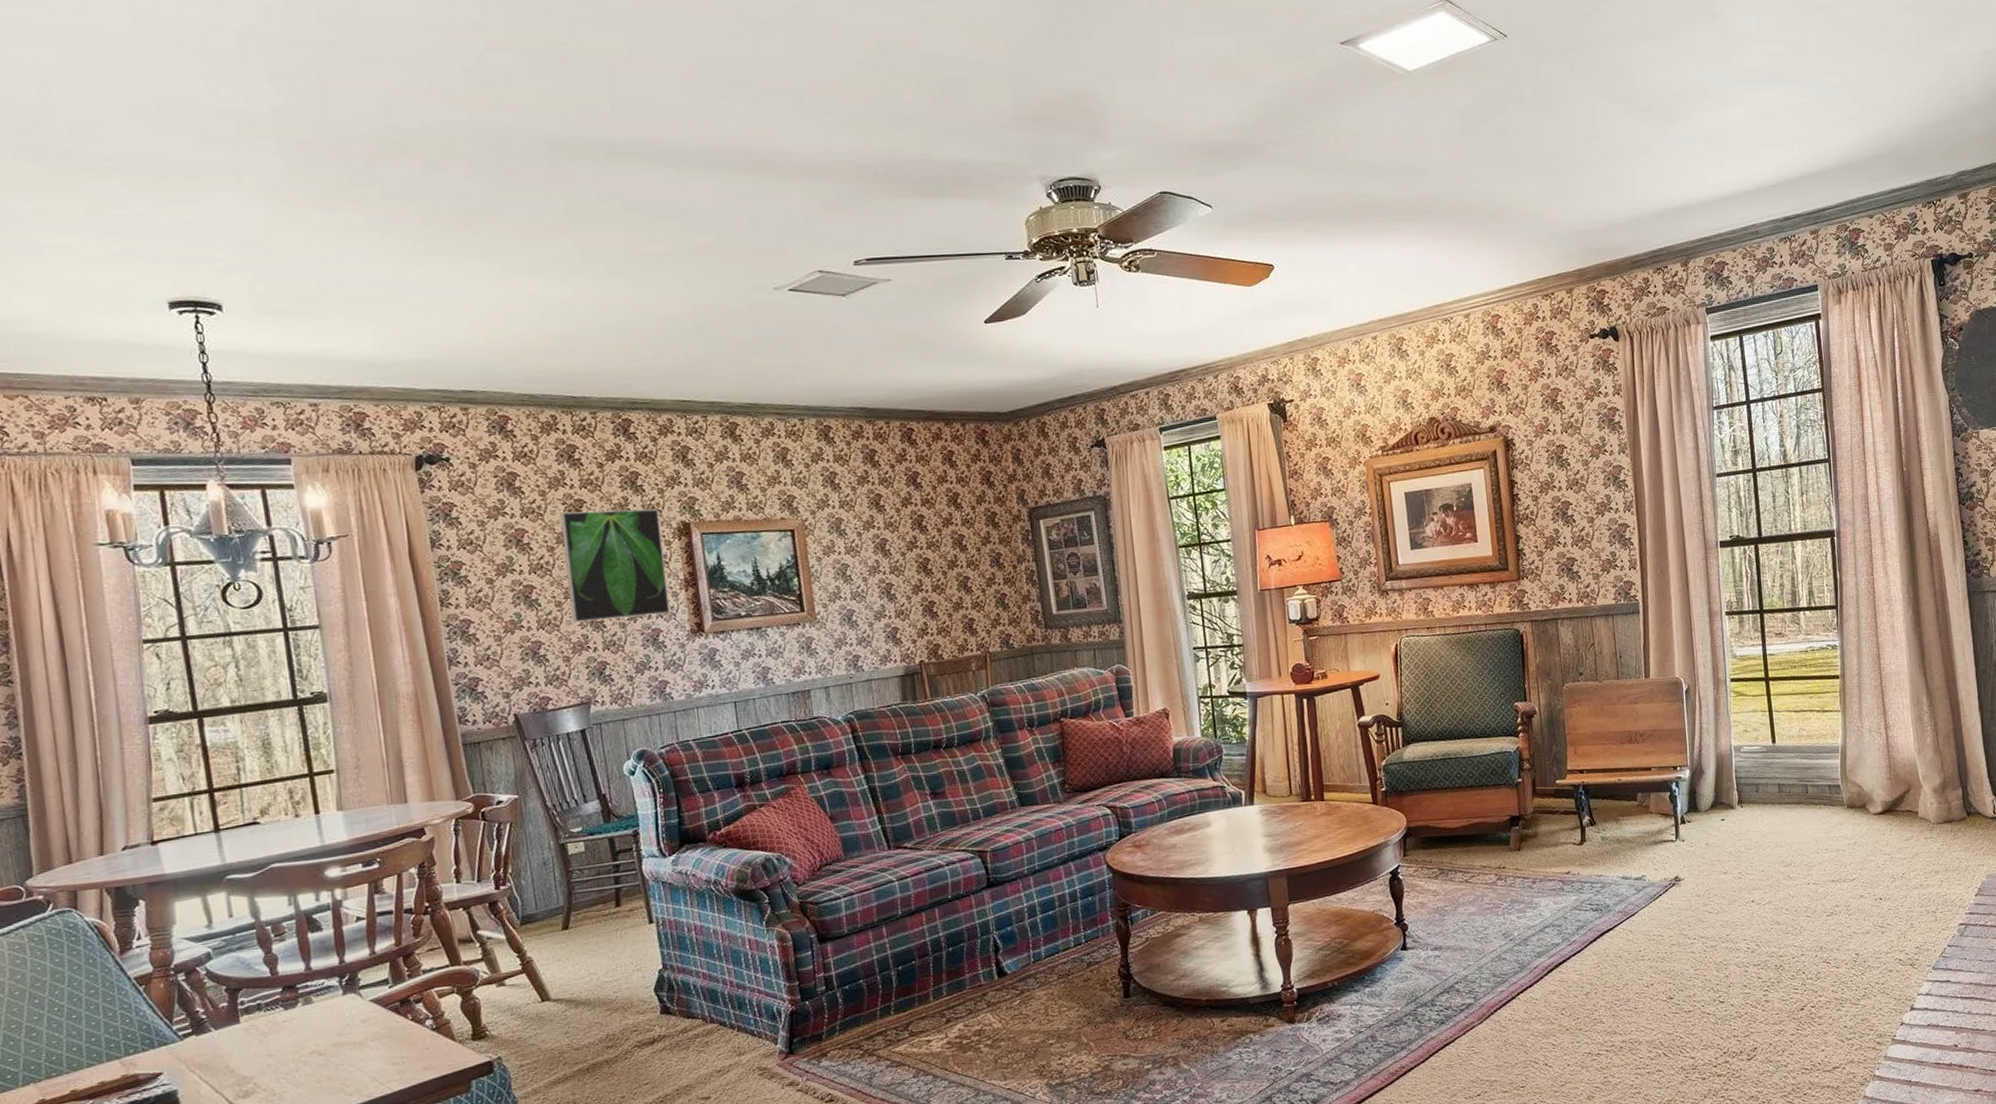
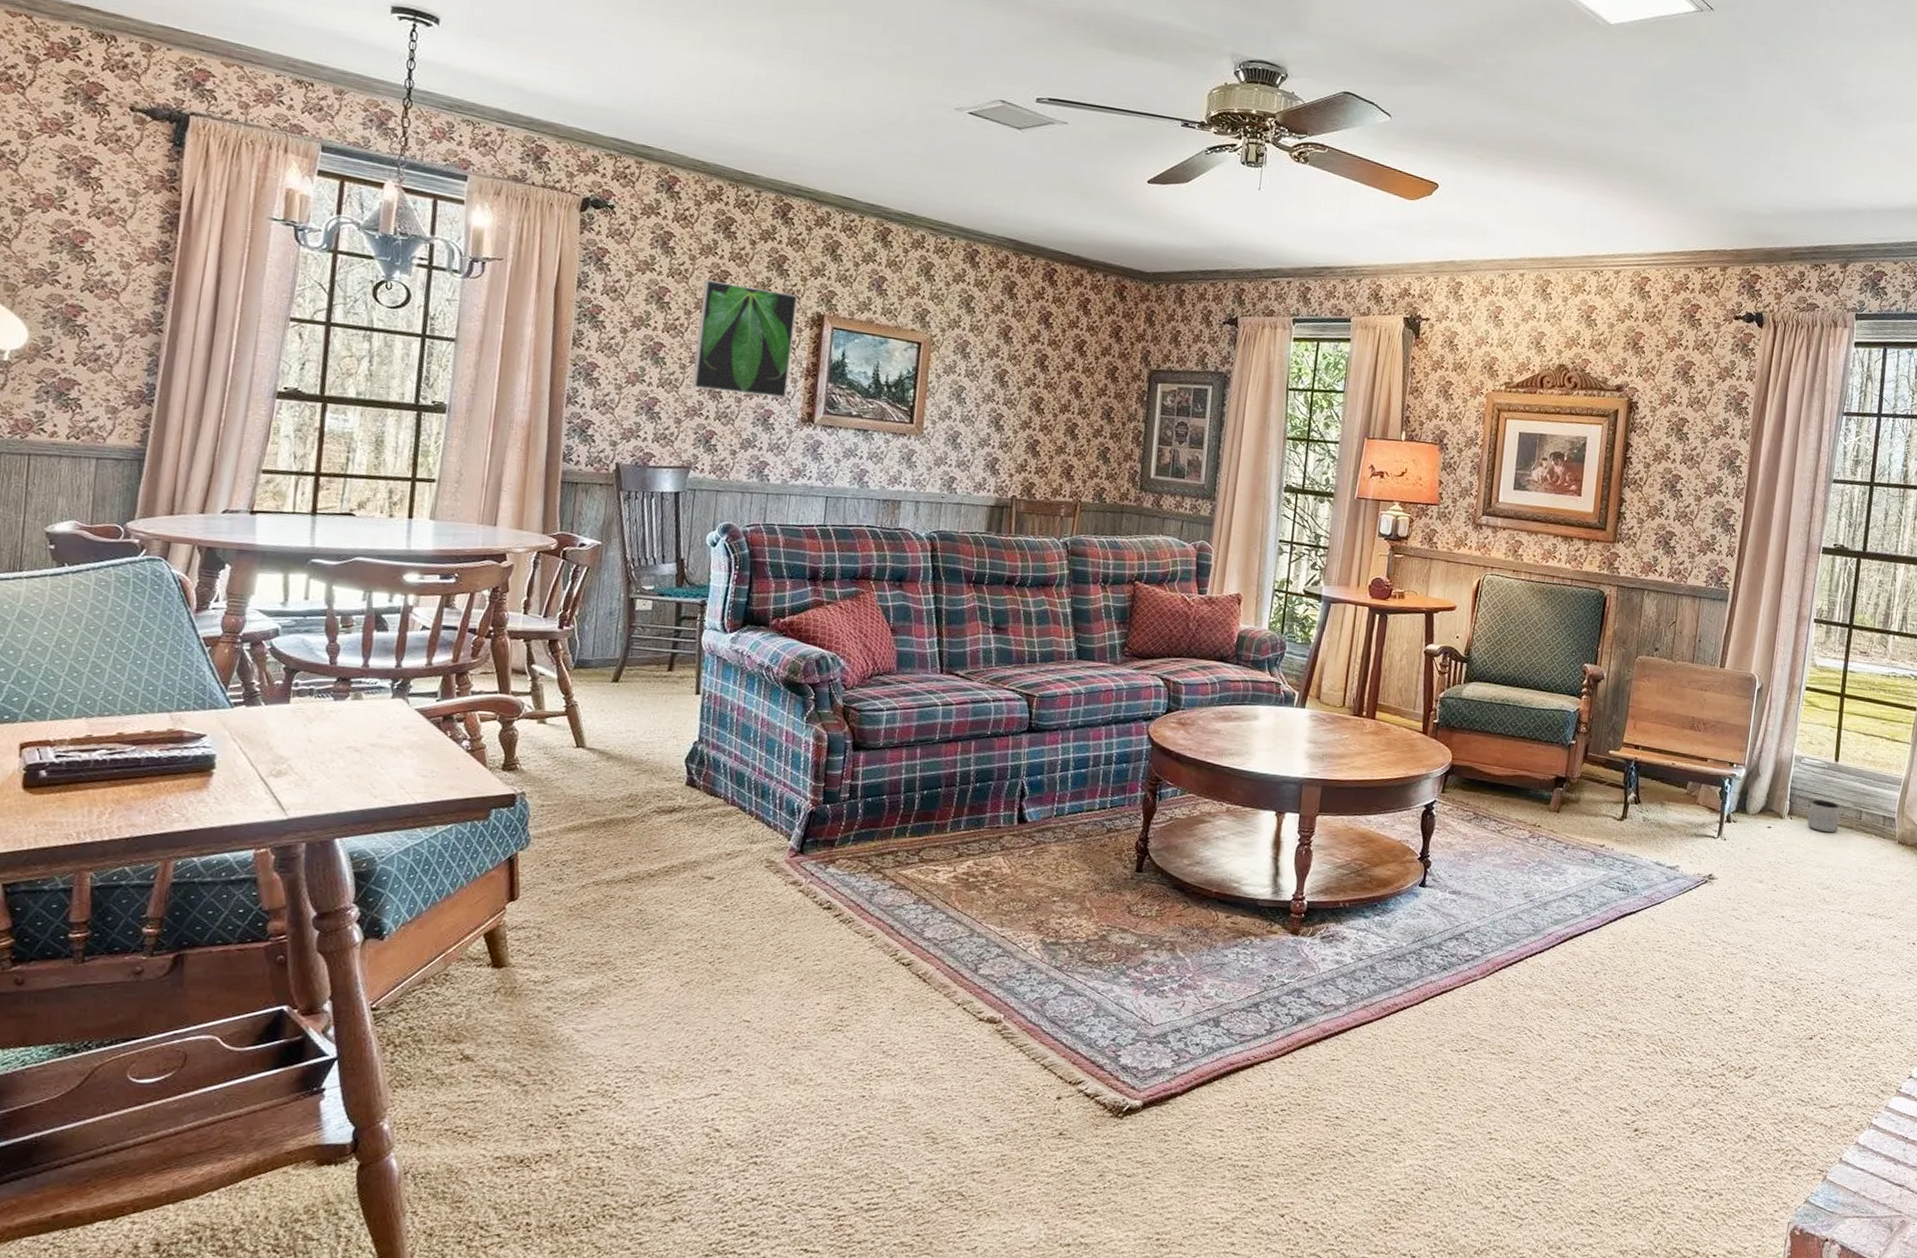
planter: none [1756,782,1788,814] -> present [1808,799,1841,833]

